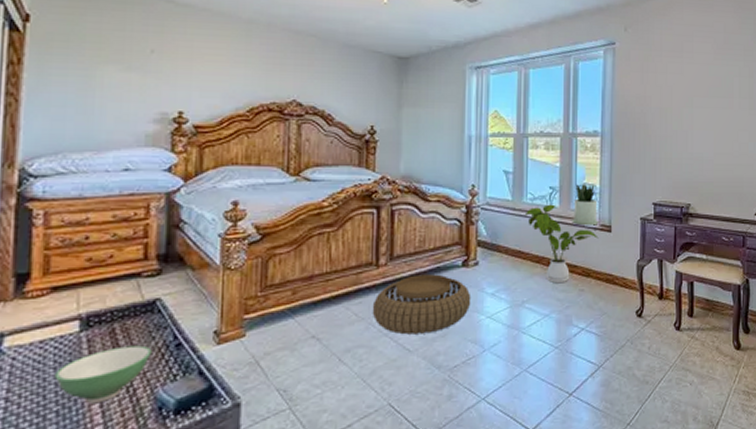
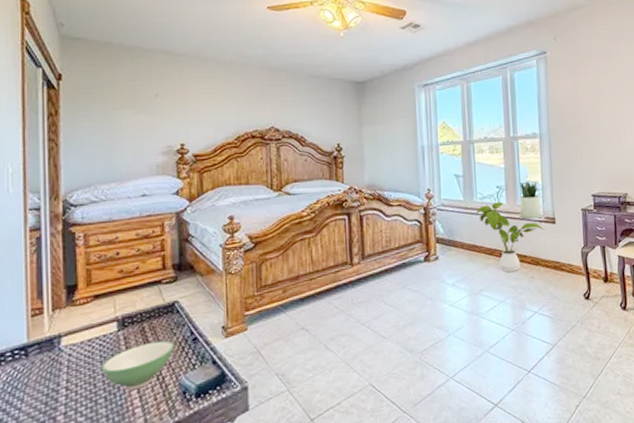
pouf: present [372,274,471,335] -> none [350,269,435,324]

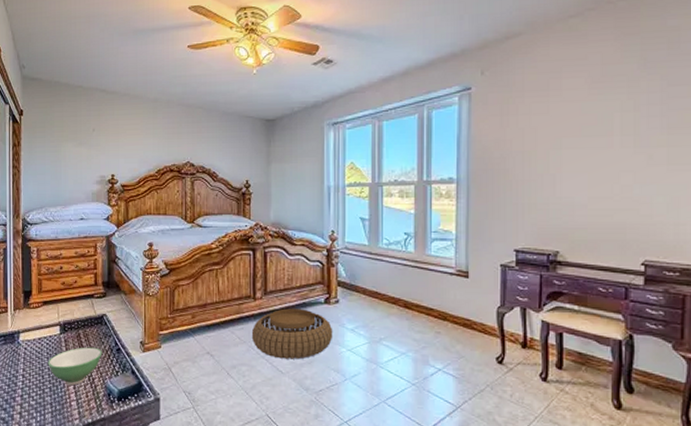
pouf: none [350,269,435,324] -> present [251,308,333,360]
house plant: present [475,201,544,273] -> none [380,249,455,325]
planter: present [518,181,543,220] -> none [426,230,455,271]

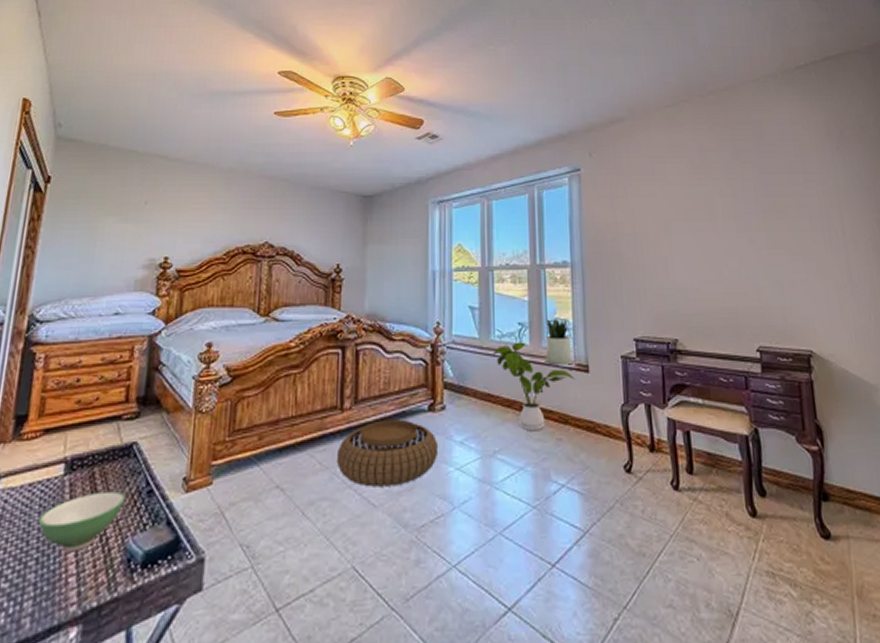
house plant: none [380,249,455,325] -> present [492,342,575,432]
planter: none [426,230,455,271] -> present [543,319,574,366]

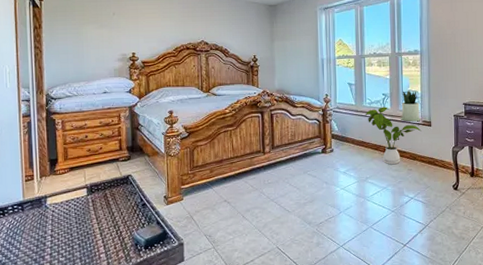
bowl: present [38,491,126,553] -> none [76,204,129,240]
pouf: present [336,419,439,487] -> none [262,158,330,201]

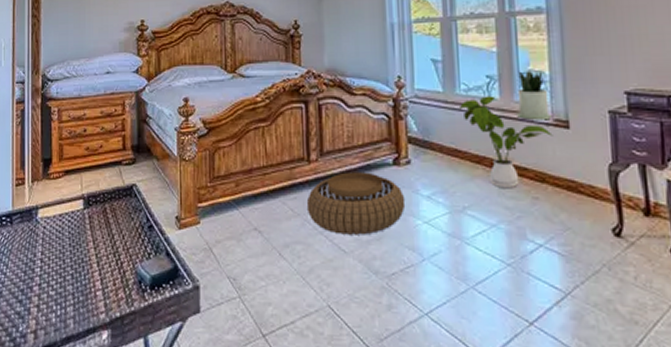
pouf: none [262,158,330,201] -> present [306,172,406,235]

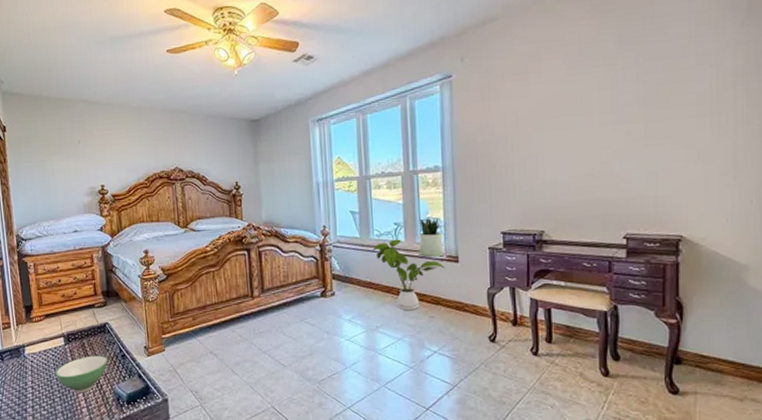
bowl: none [69,224,132,272] -> present [55,355,108,394]
pouf: present [306,172,406,235] -> none [252,303,332,353]

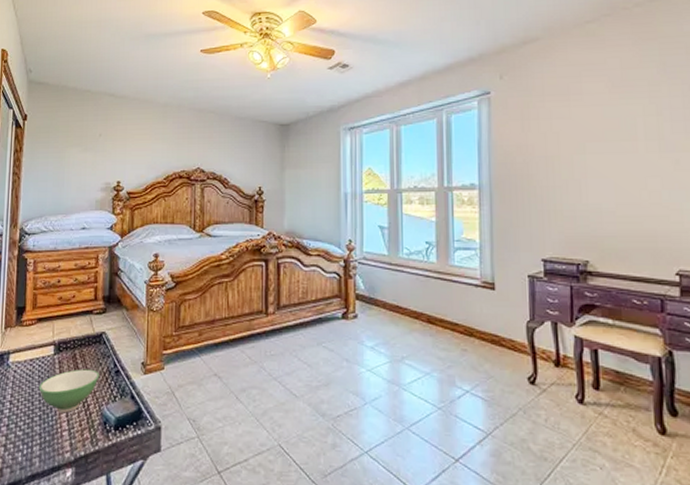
house plant: present [372,239,446,311] -> none [401,259,481,342]
planter: present [417,217,445,258] -> none [449,239,480,283]

